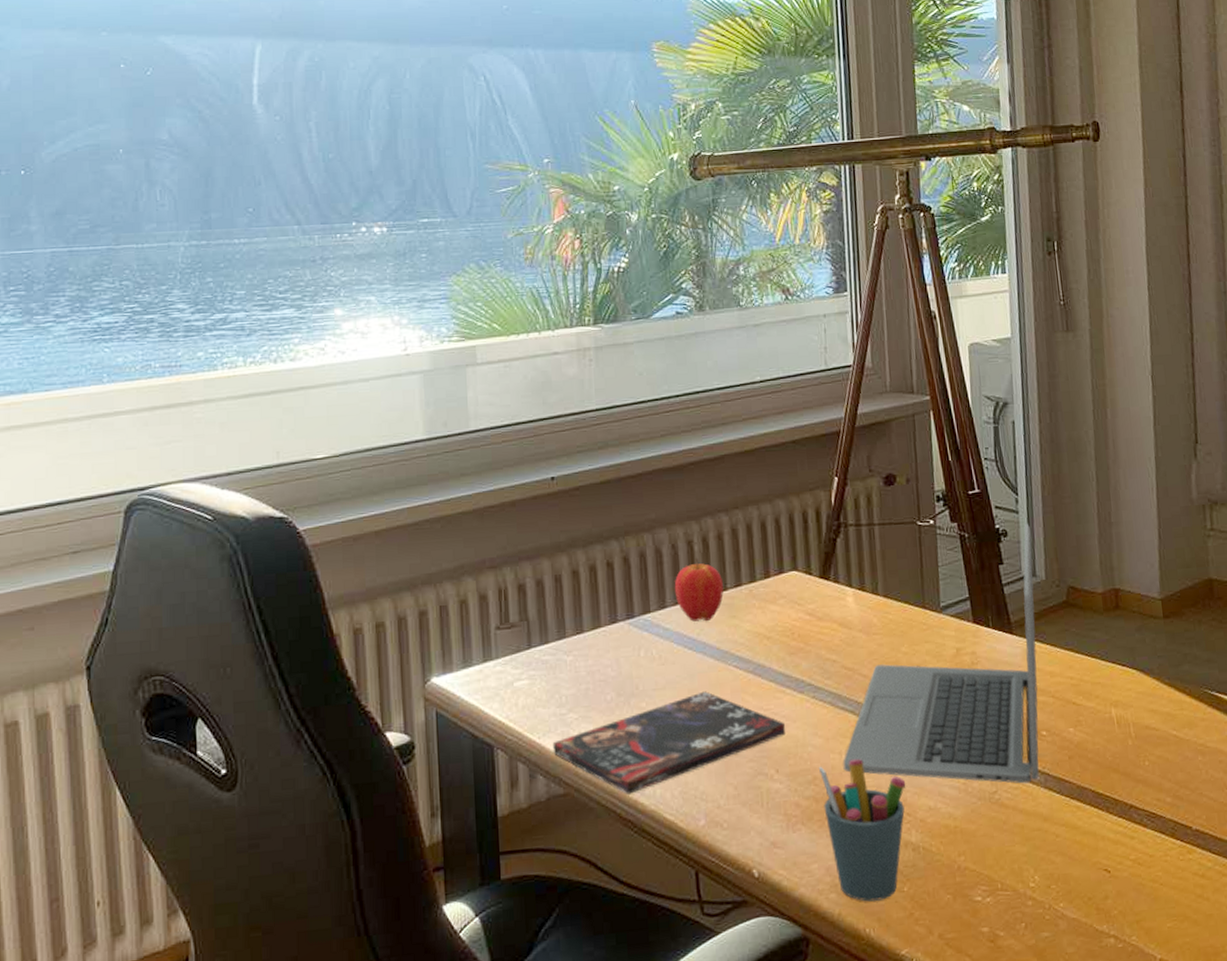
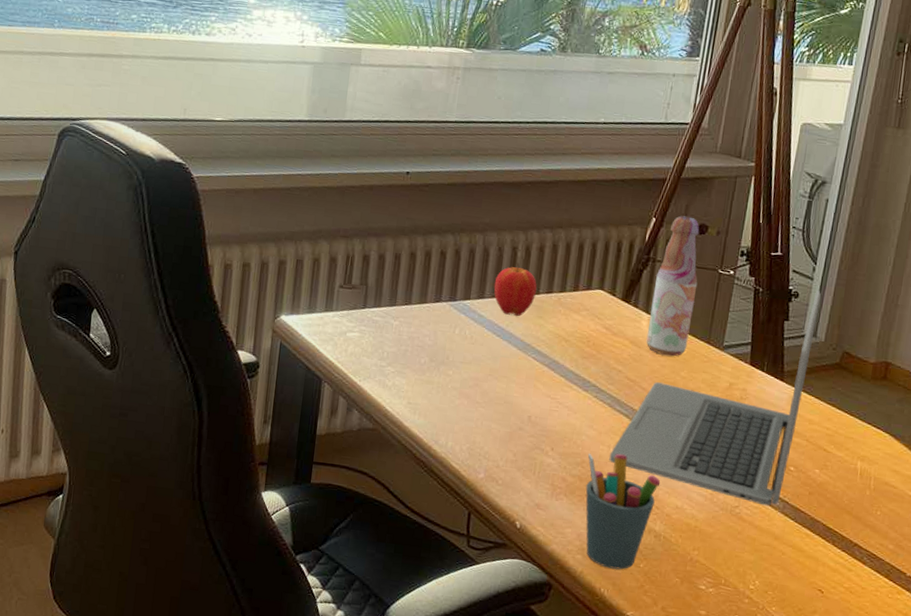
book: present [552,691,785,794] -> none [369,372,566,441]
bottle: none [852,468,902,632] -> present [646,215,700,356]

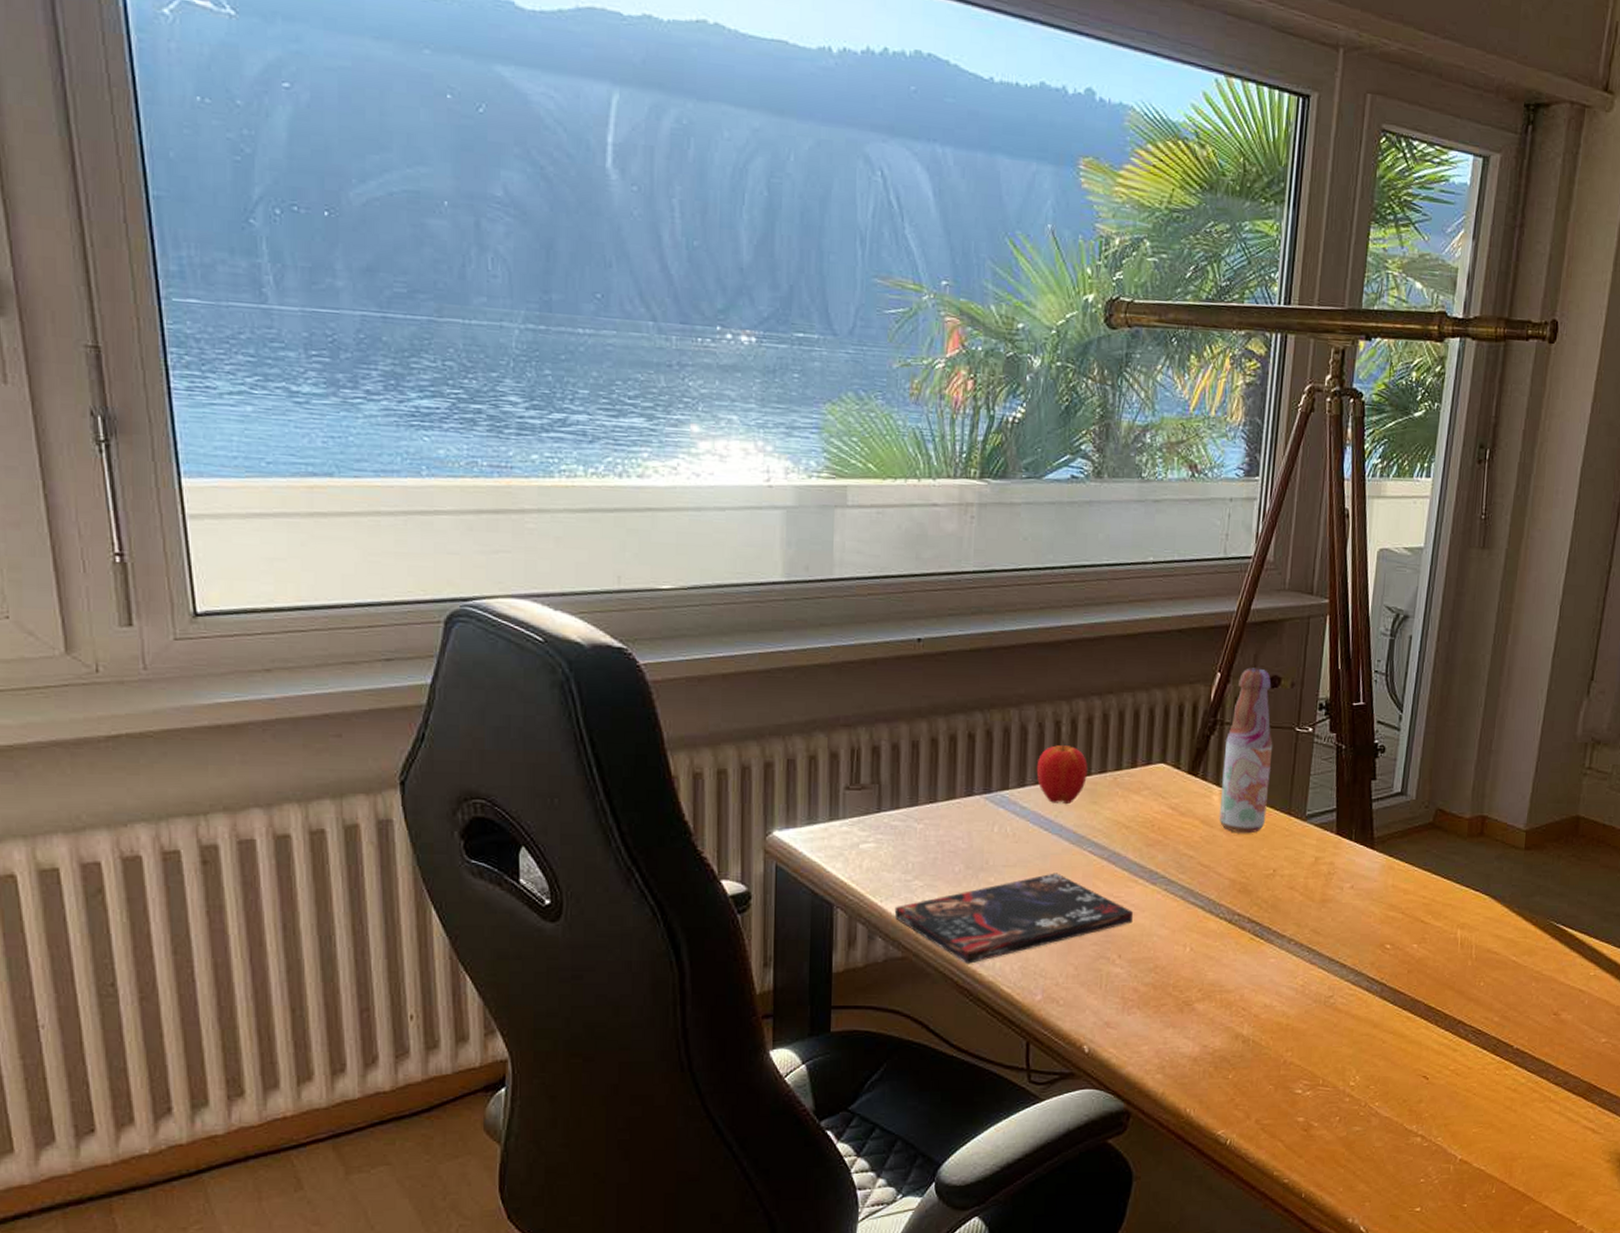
book: none [369,372,566,441] -> present [894,873,1133,964]
pen holder: present [585,453,661,570] -> none [1161,953,1245,1085]
laptop: present [609,290,821,506] -> none [1185,741,1409,992]

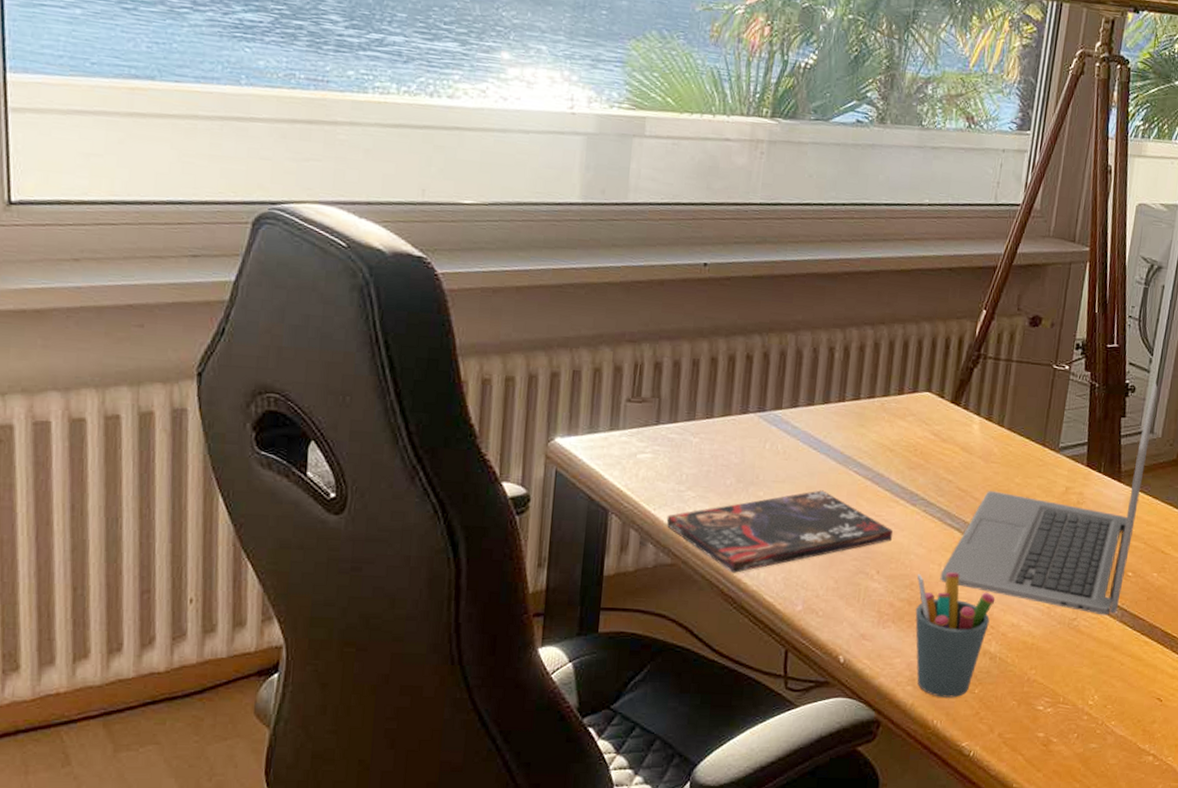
apple: present [1036,738,1088,803] -> none [808,364,858,425]
pen holder: none [1161,953,1245,1085] -> present [915,572,995,698]
laptop: none [1185,741,1409,992] -> present [940,383,1158,616]
bottle: present [1219,667,1273,834] -> none [978,307,1033,462]

